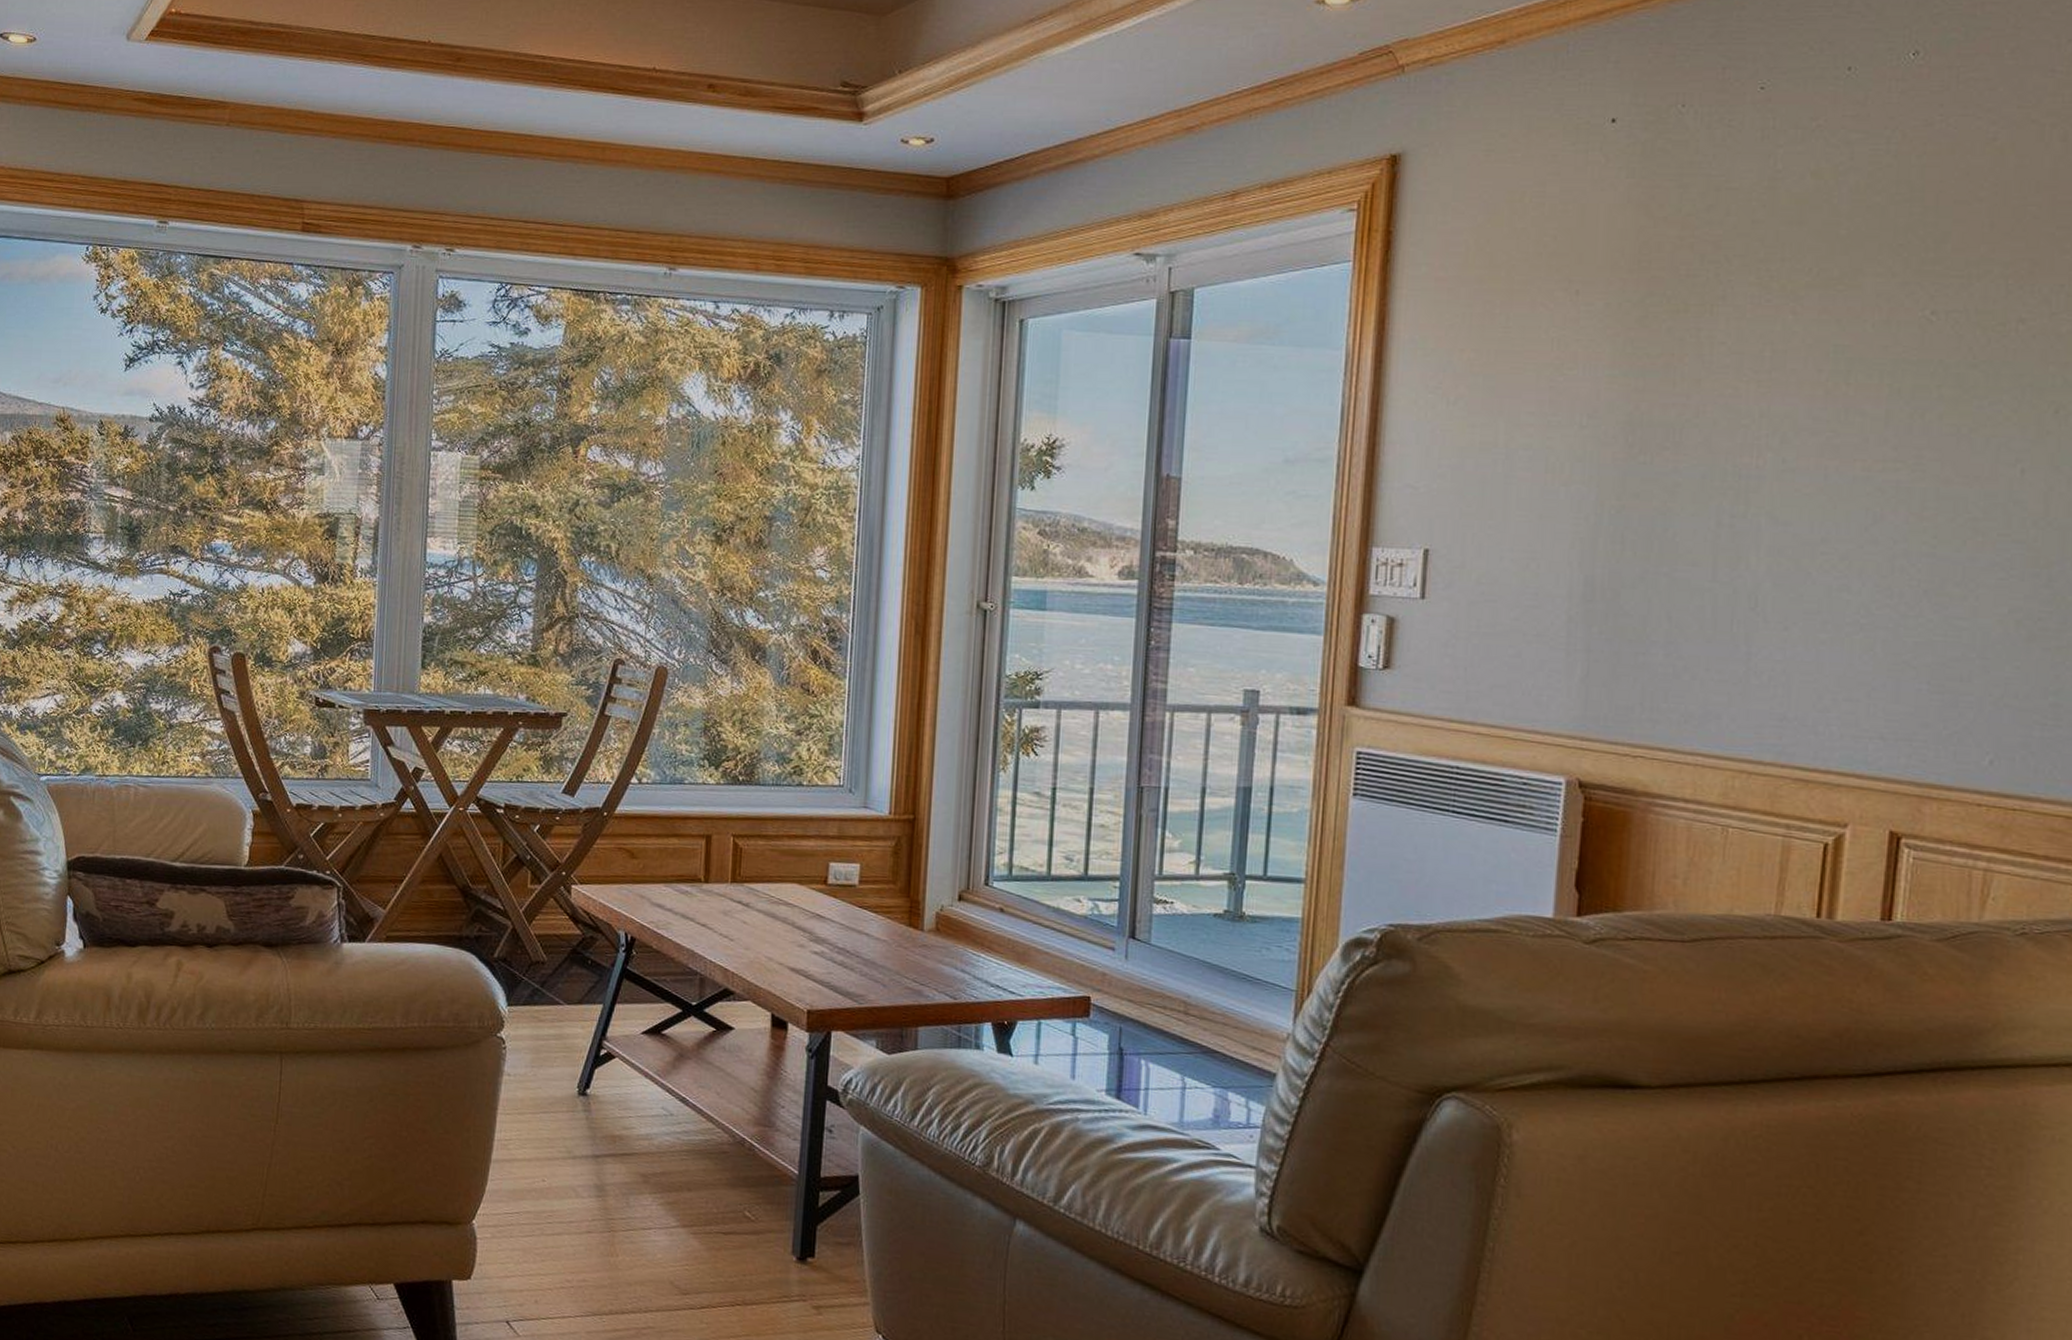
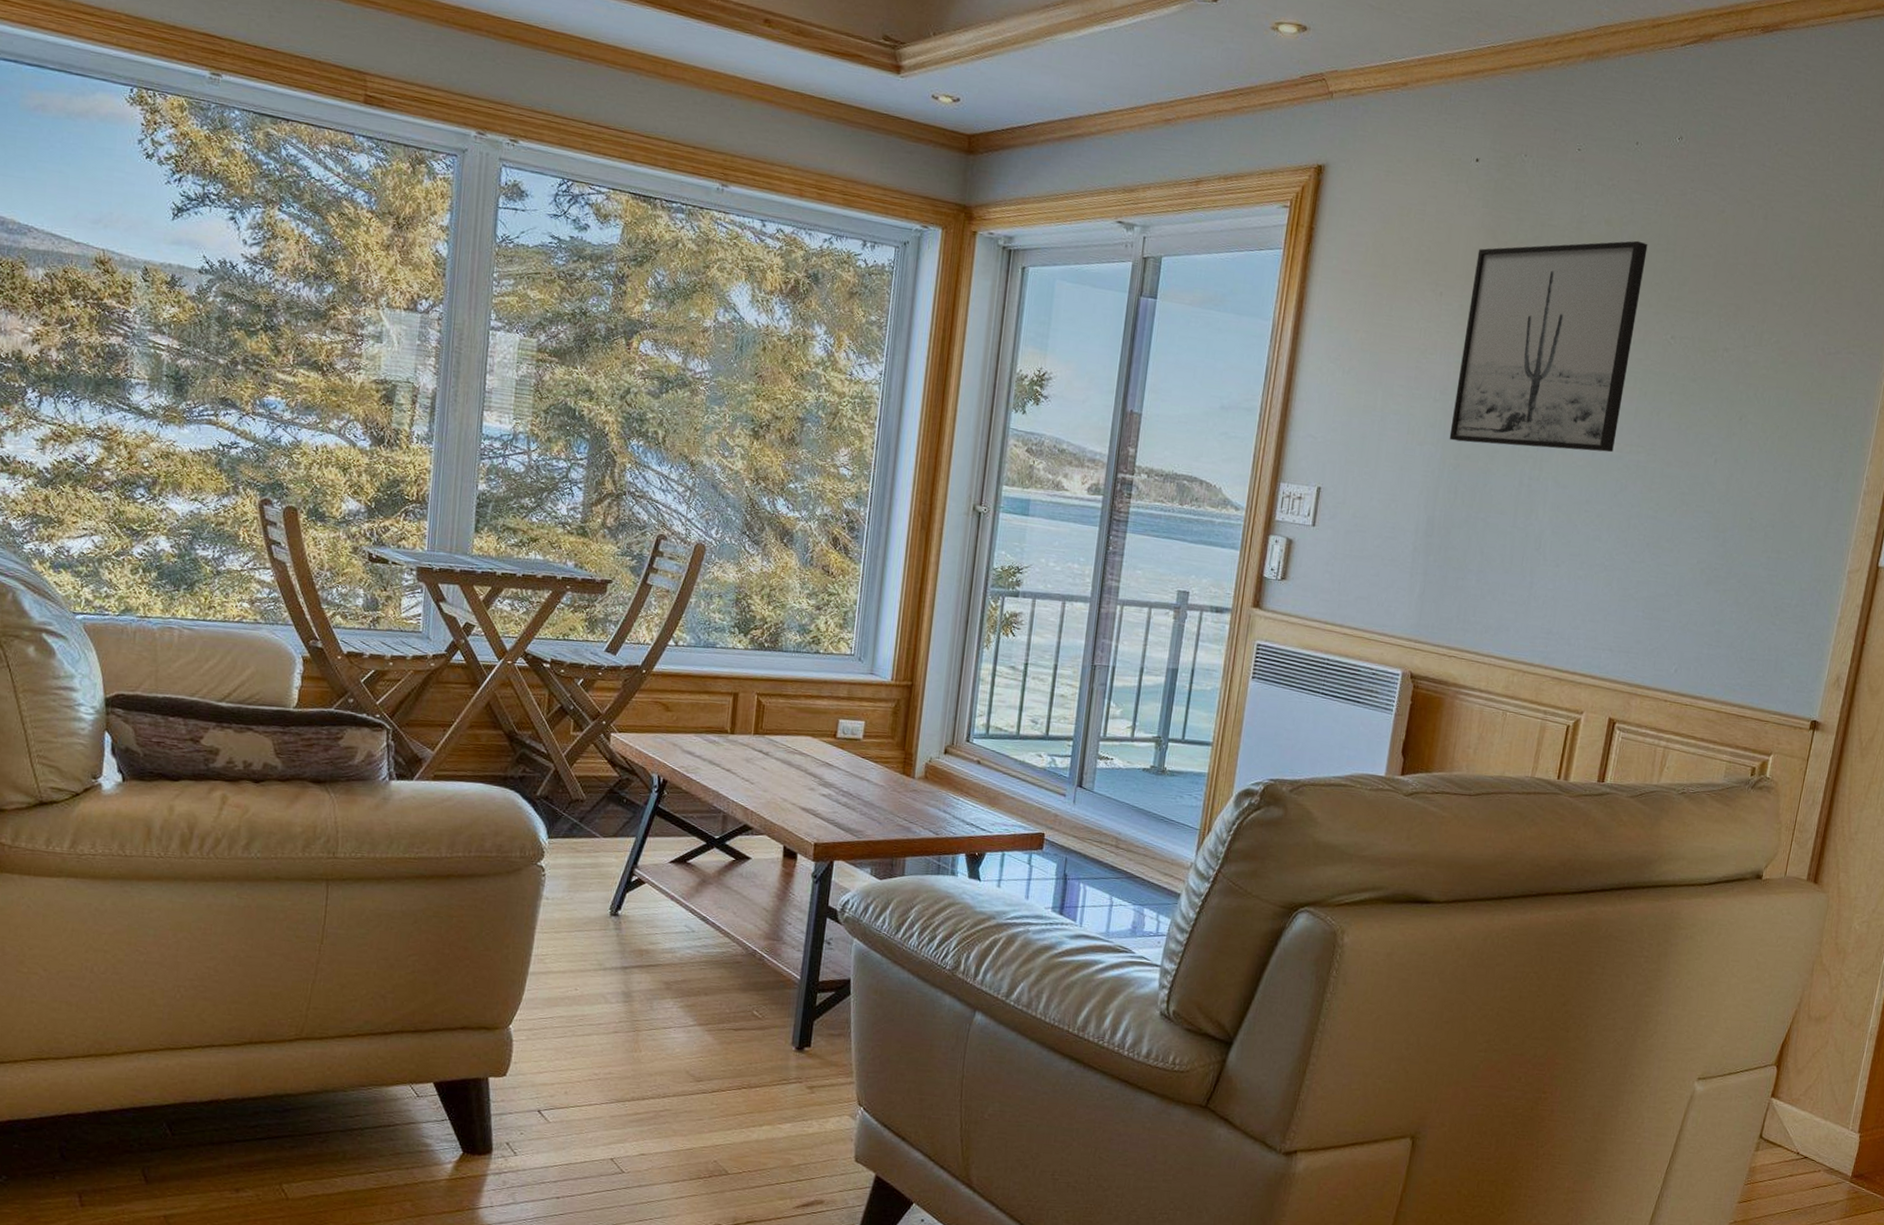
wall art: none [1606,193,1881,477] -> present [1449,240,1648,453]

